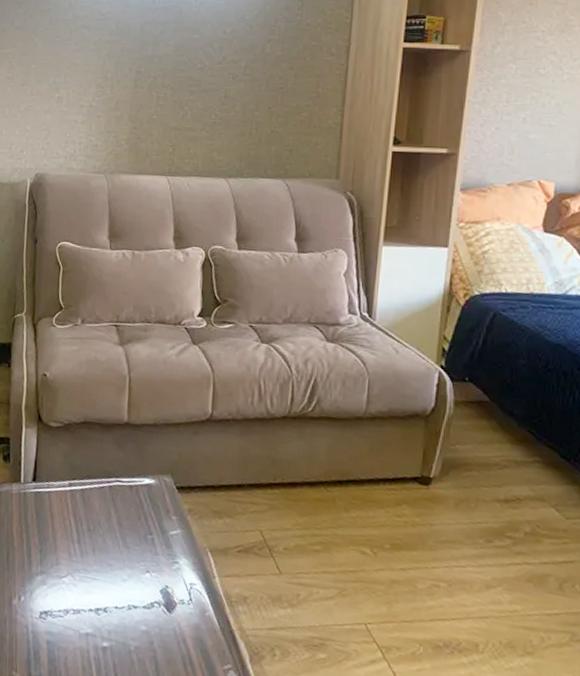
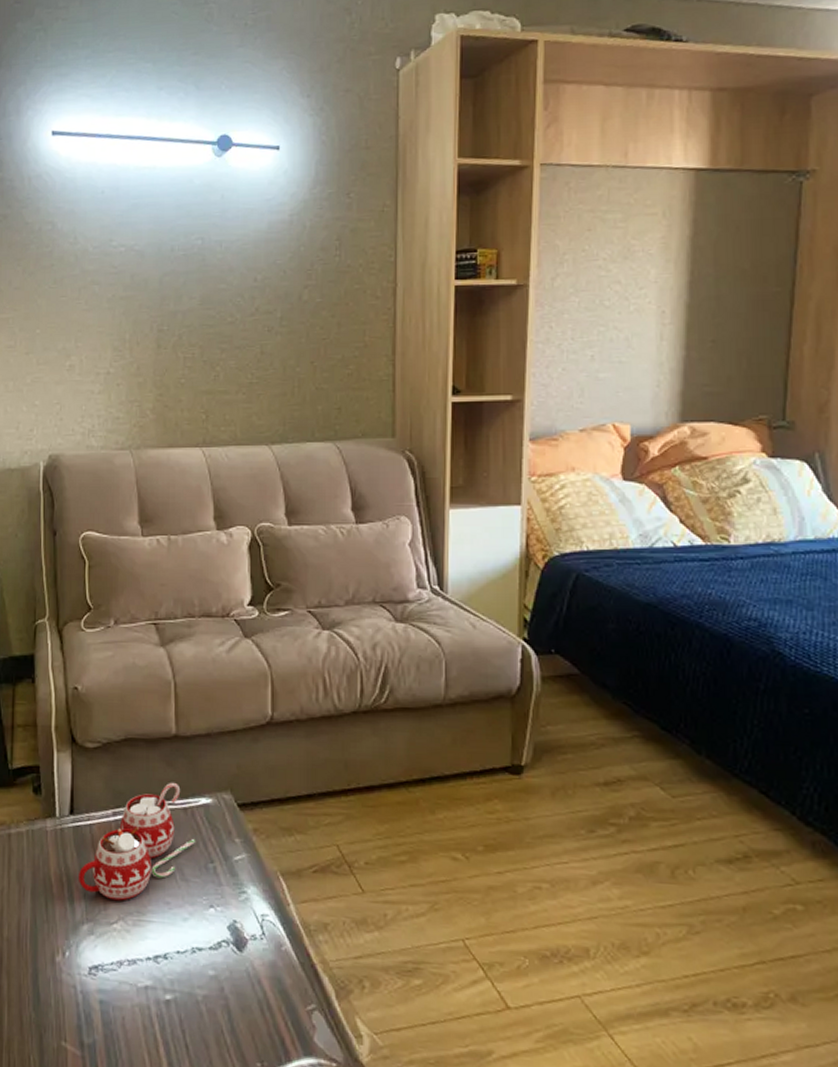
mug: none [36,462,139,559] -> present [79,782,196,901]

